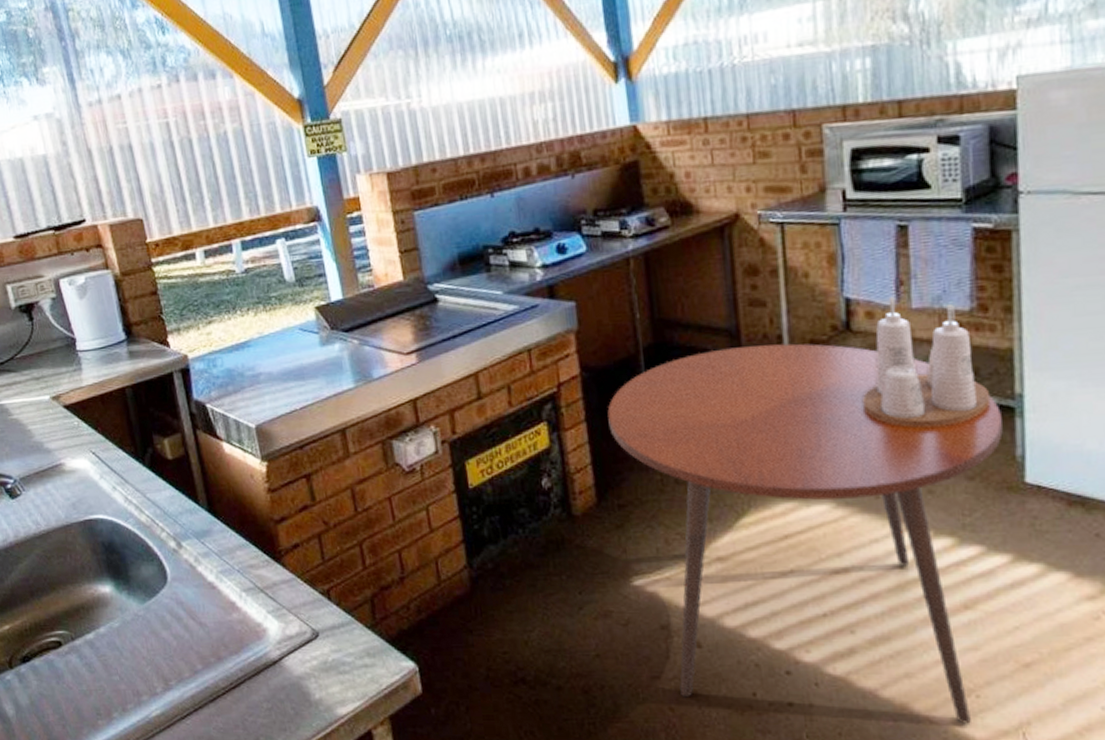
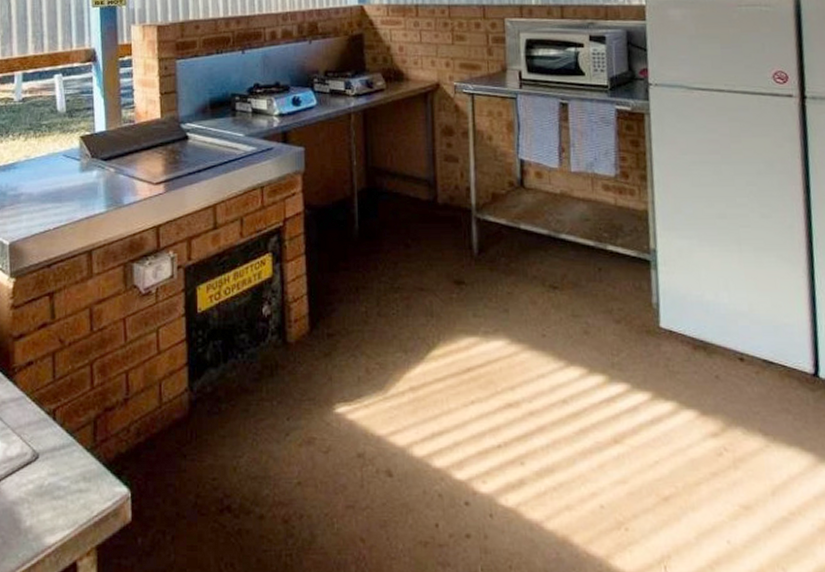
dining table: present [607,343,1003,724] -> none [324,195,642,557]
condiment set: present [863,296,991,428] -> none [533,160,632,274]

